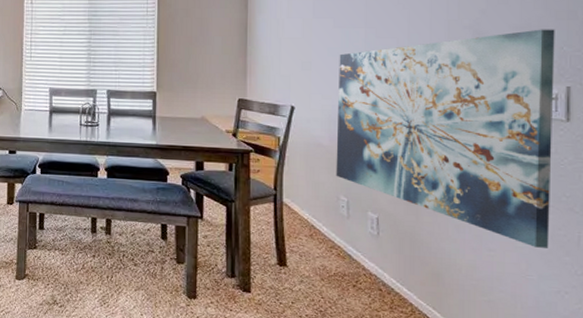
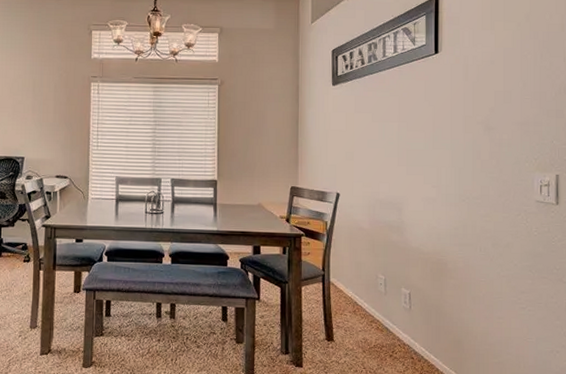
wall art: present [336,29,555,248] -> none [375,125,547,314]

